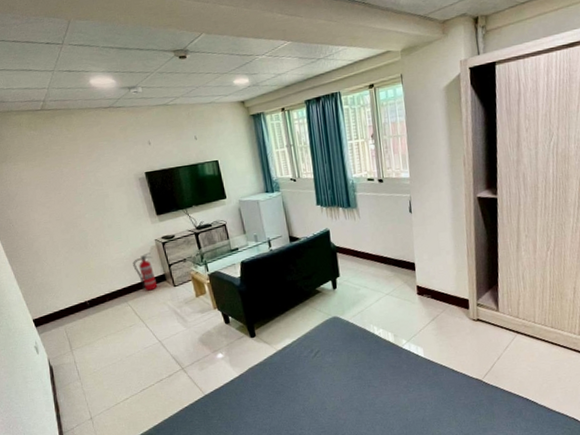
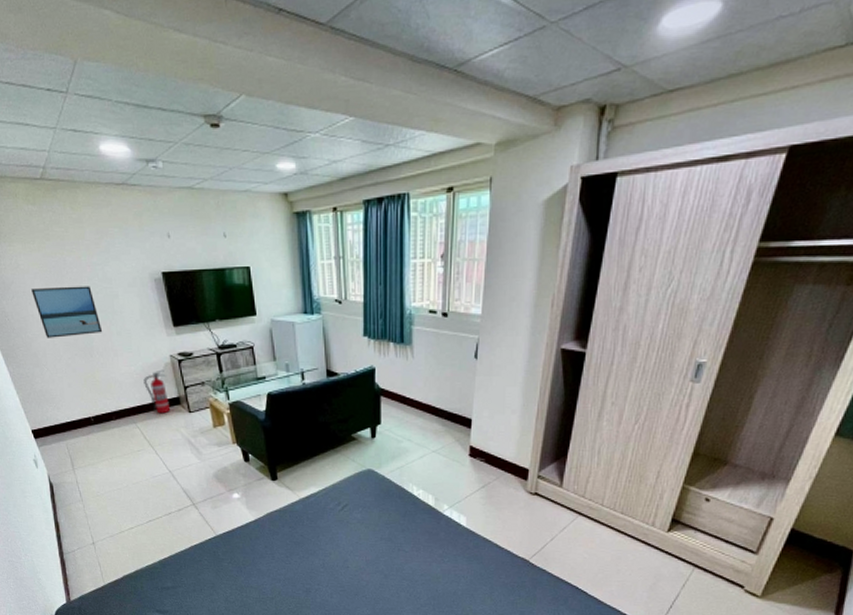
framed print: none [33,190,96,237] -> present [31,286,103,338]

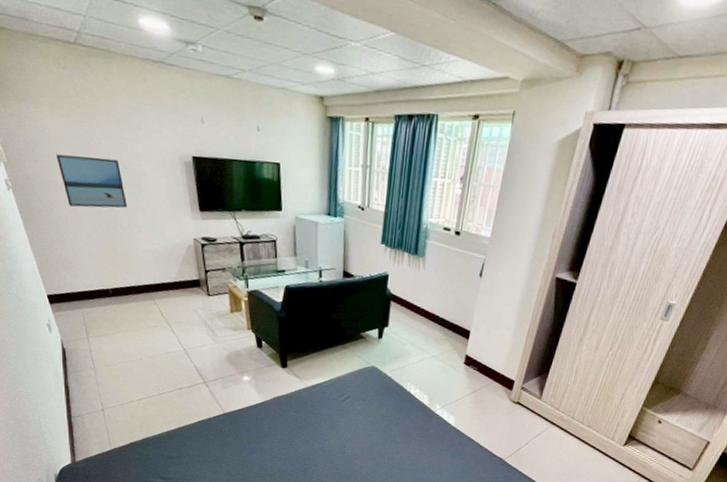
fire extinguisher: present [143,369,171,414] -> none [165,251,190,294]

